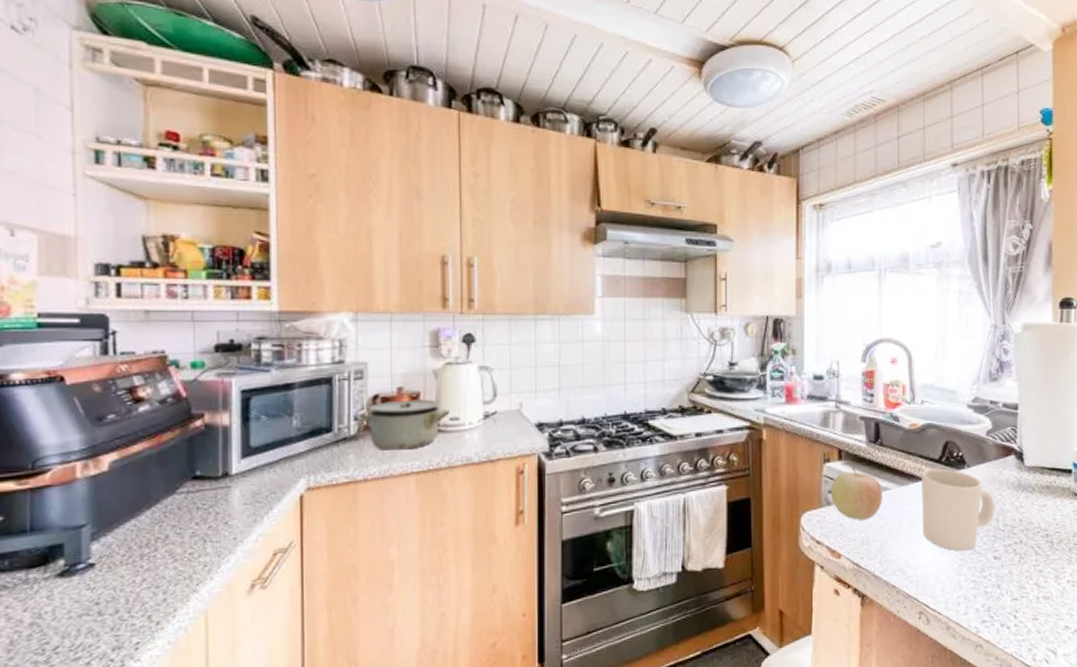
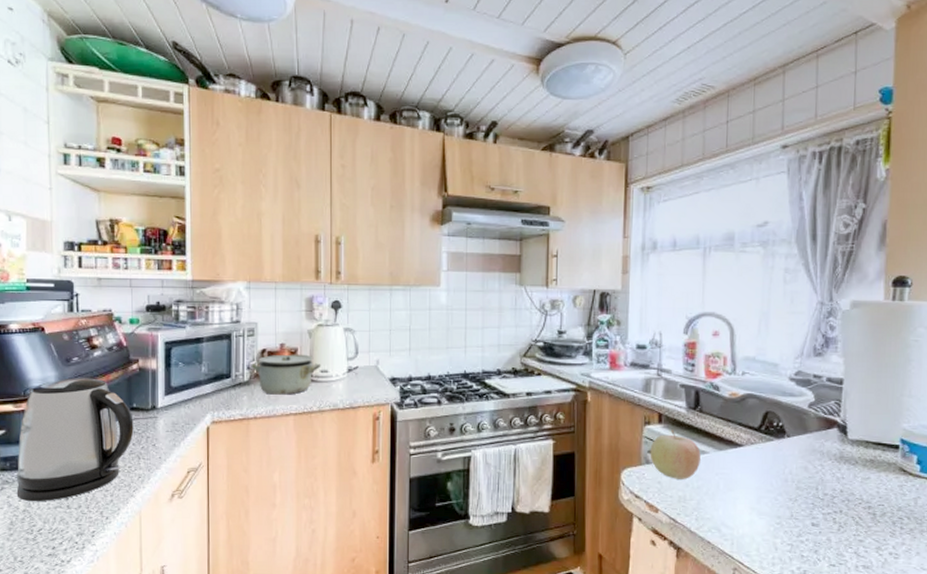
kettle: none [19,440,197,611] -> present [16,378,134,502]
mug: present [922,468,995,551] -> none [739,436,815,516]

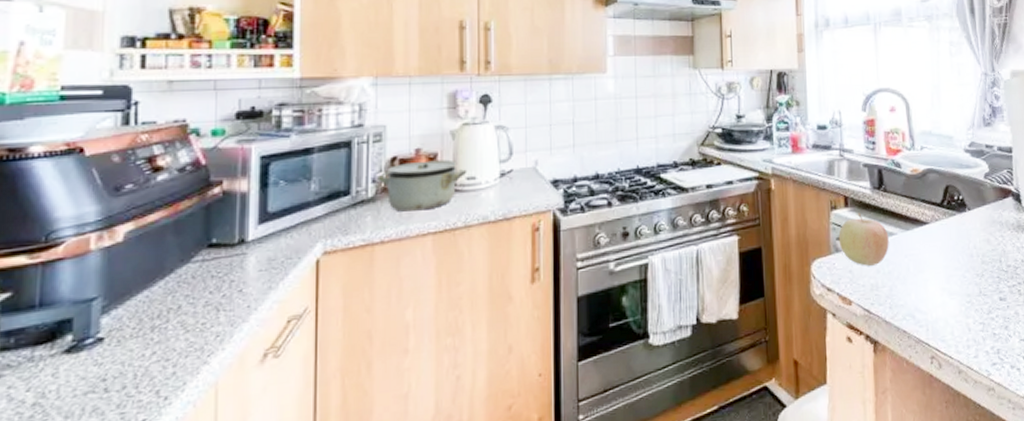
kettle: present [16,378,134,502] -> none [23,209,212,390]

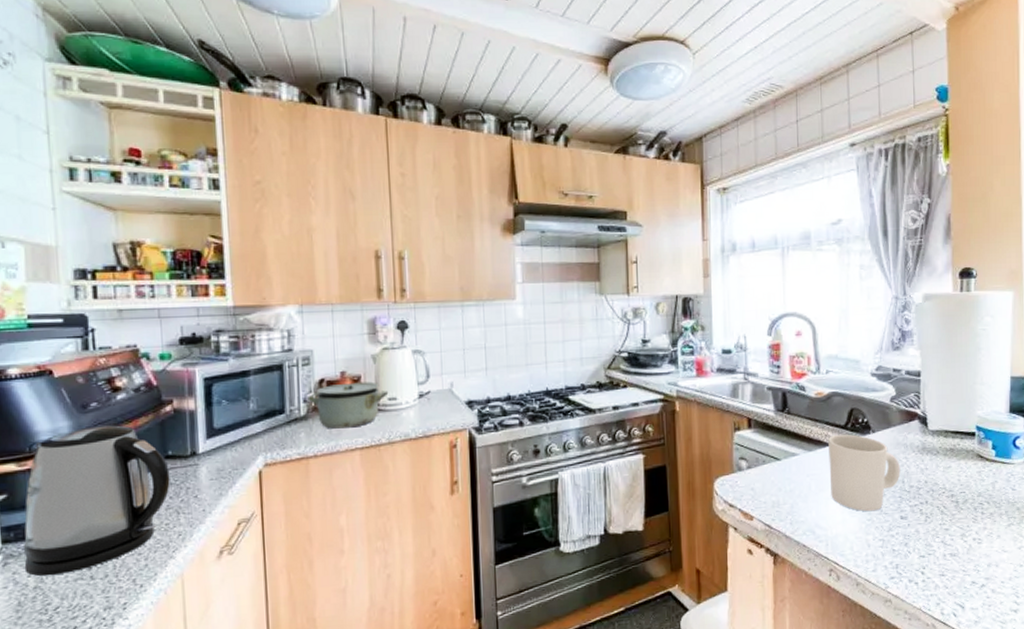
kettle: none [23,209,212,390] -> present [24,425,170,577]
fruit: present [838,212,889,266] -> none [741,433,791,484]
mug: none [925,212,998,294] -> present [828,434,901,512]

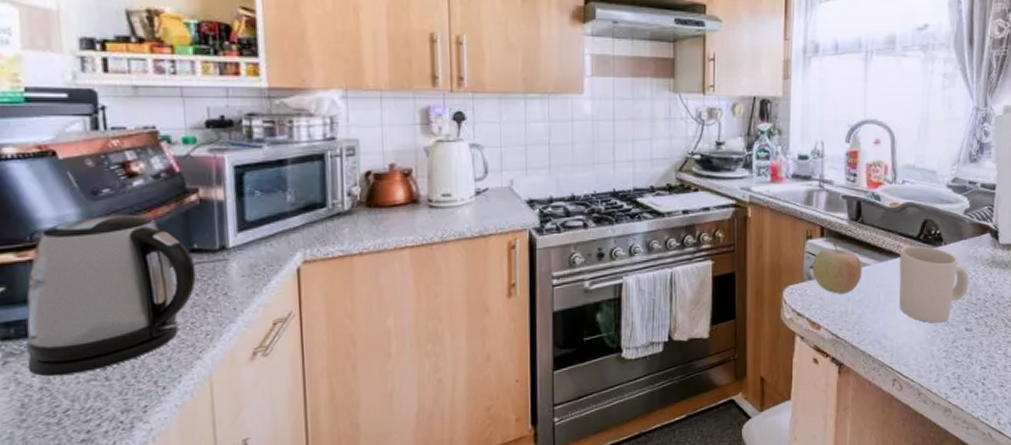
saucepan: present [308,381,389,429] -> none [352,176,443,225]
fruit: none [741,433,791,484] -> present [812,243,862,294]

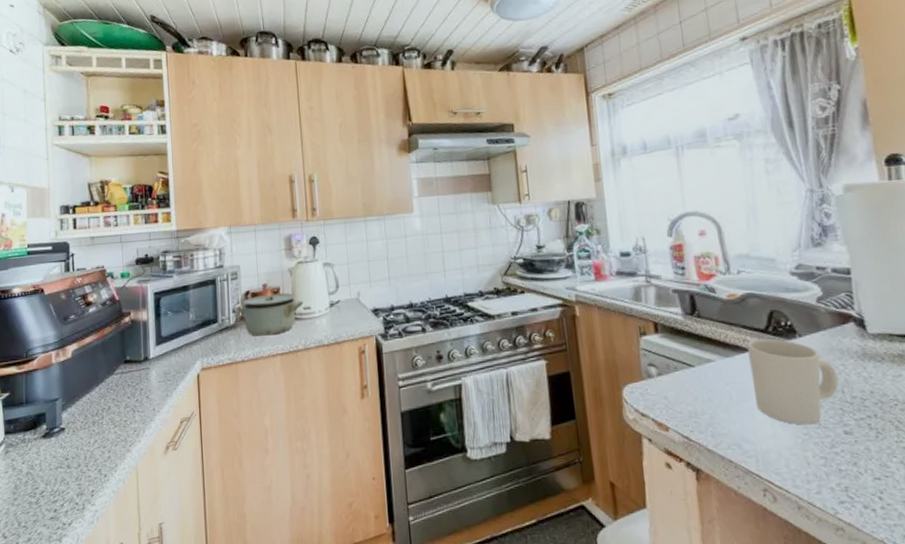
kettle: present [26,214,196,377] -> none [20,334,128,464]
saucepan: none [352,176,443,225] -> present [236,293,304,336]
fruit: present [812,243,862,294] -> none [649,338,707,393]

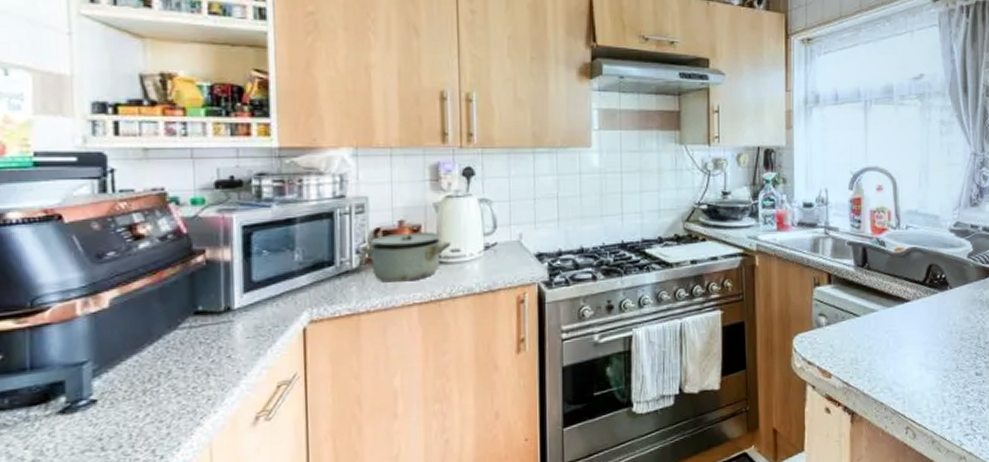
mug: present [747,338,839,425] -> none [907,290,976,369]

